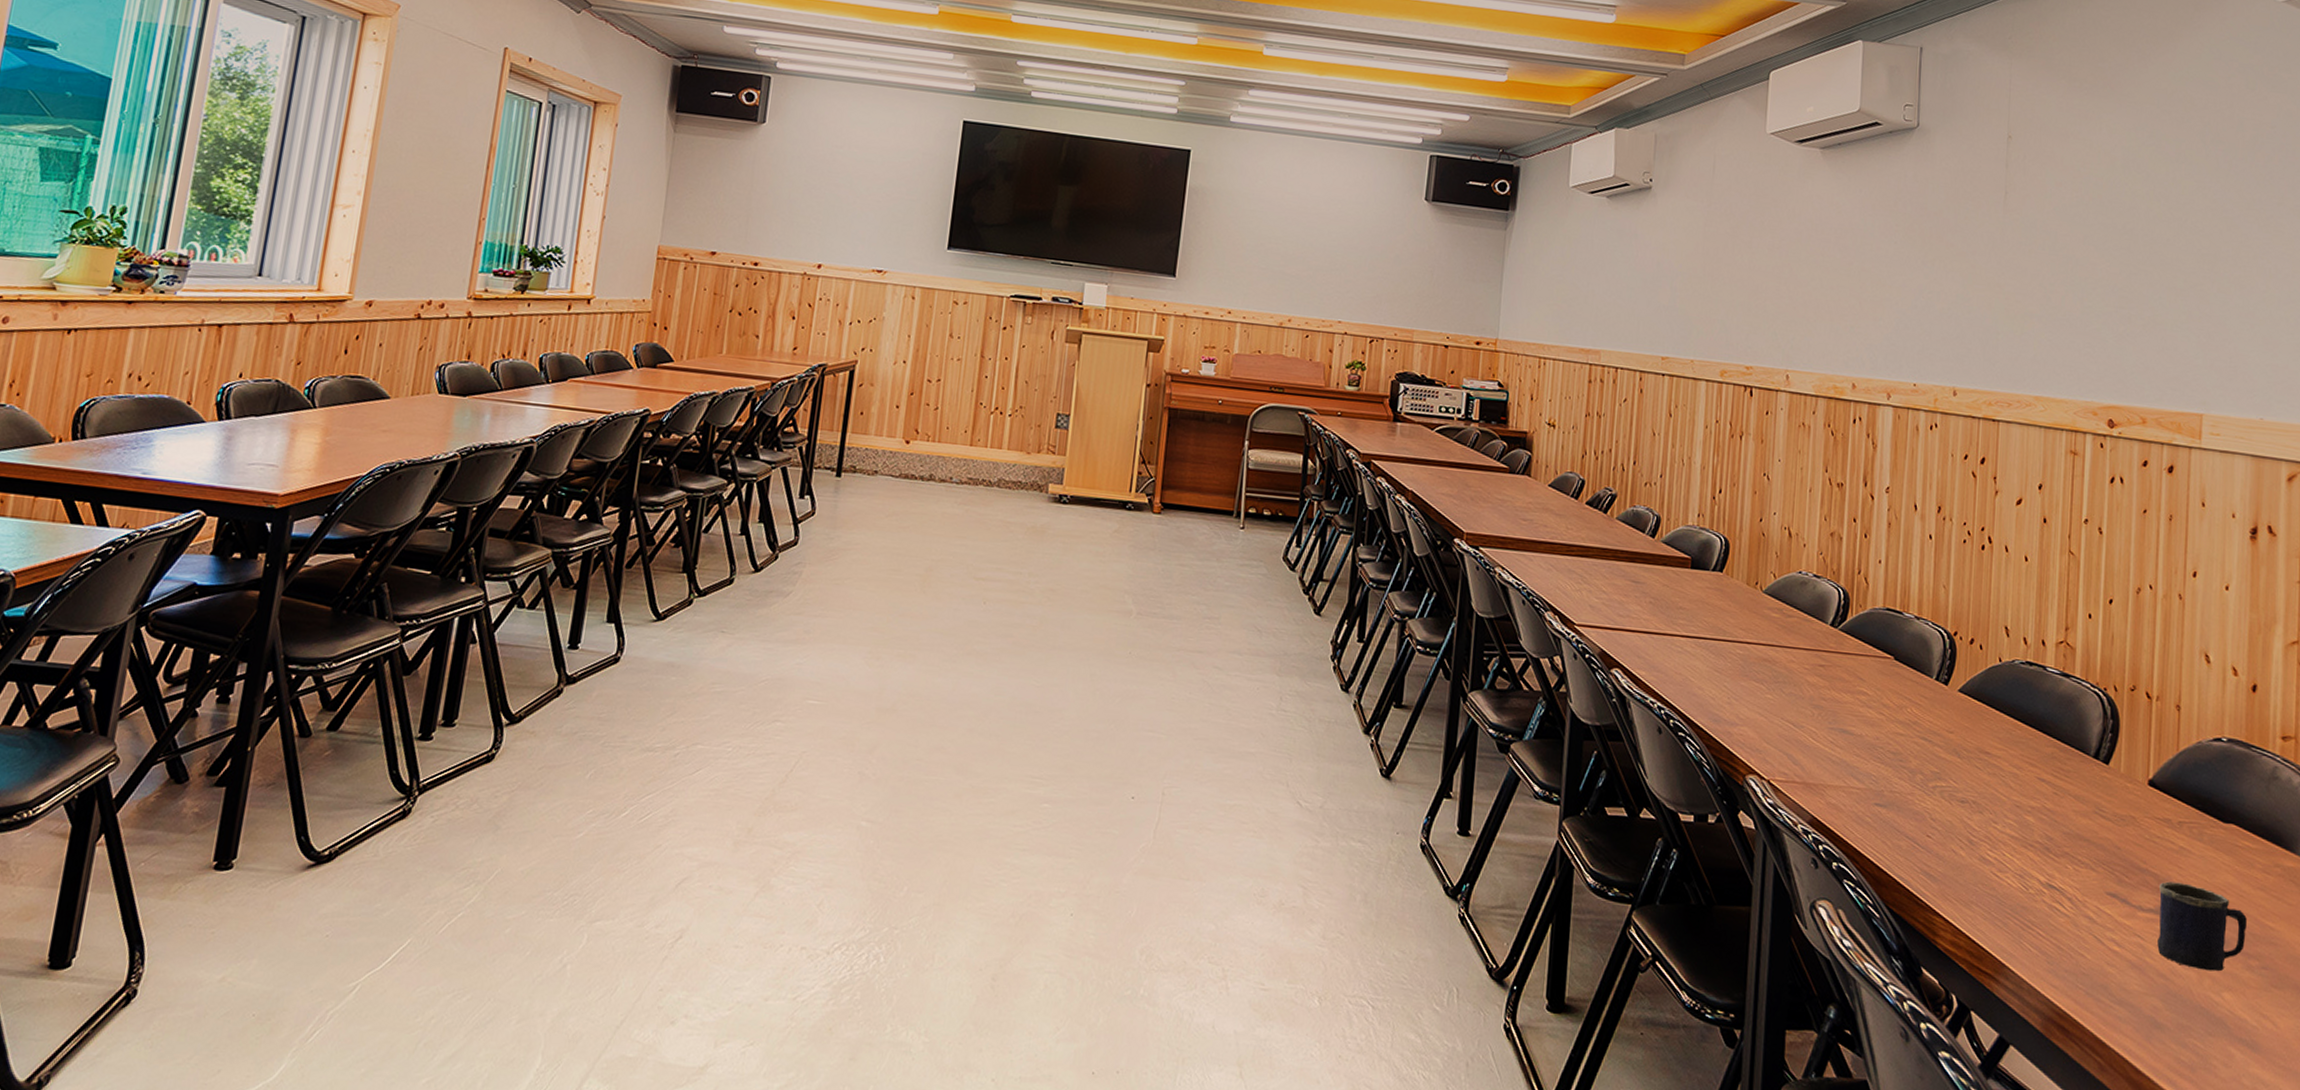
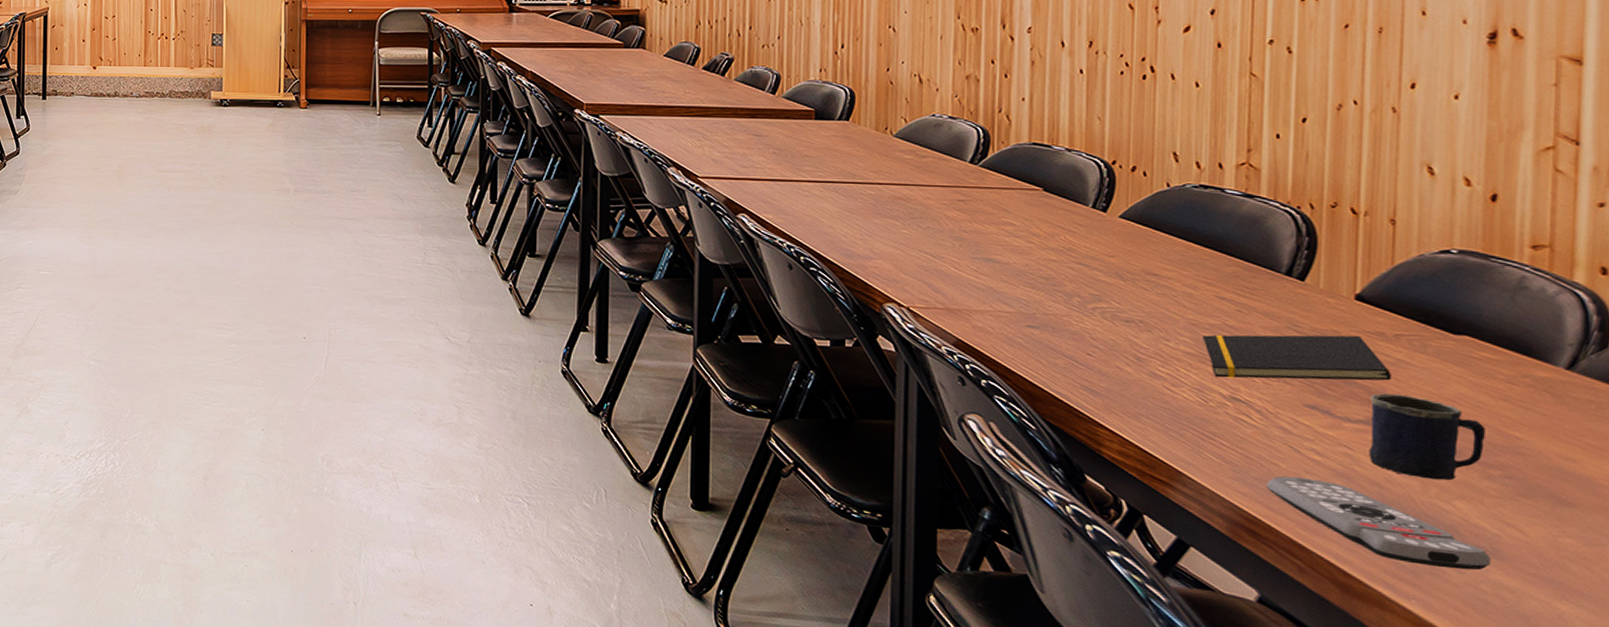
notepad: none [2025,817,2176,869] -> present [1202,334,1392,381]
remote control: none [2075,968,2250,1064] -> present [1266,476,1490,571]

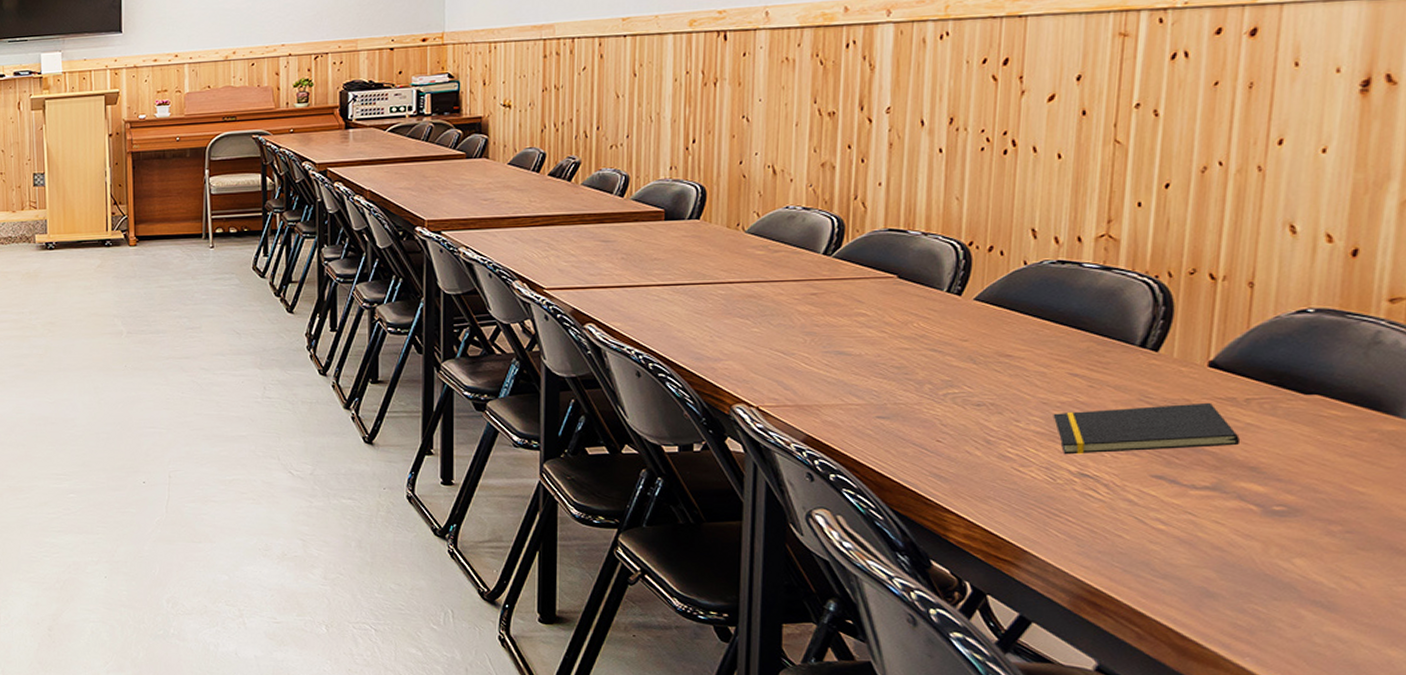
remote control: present [1266,476,1490,571] -> none [1110,546,1326,625]
mug: present [1369,393,1485,481] -> none [1213,458,1330,540]

